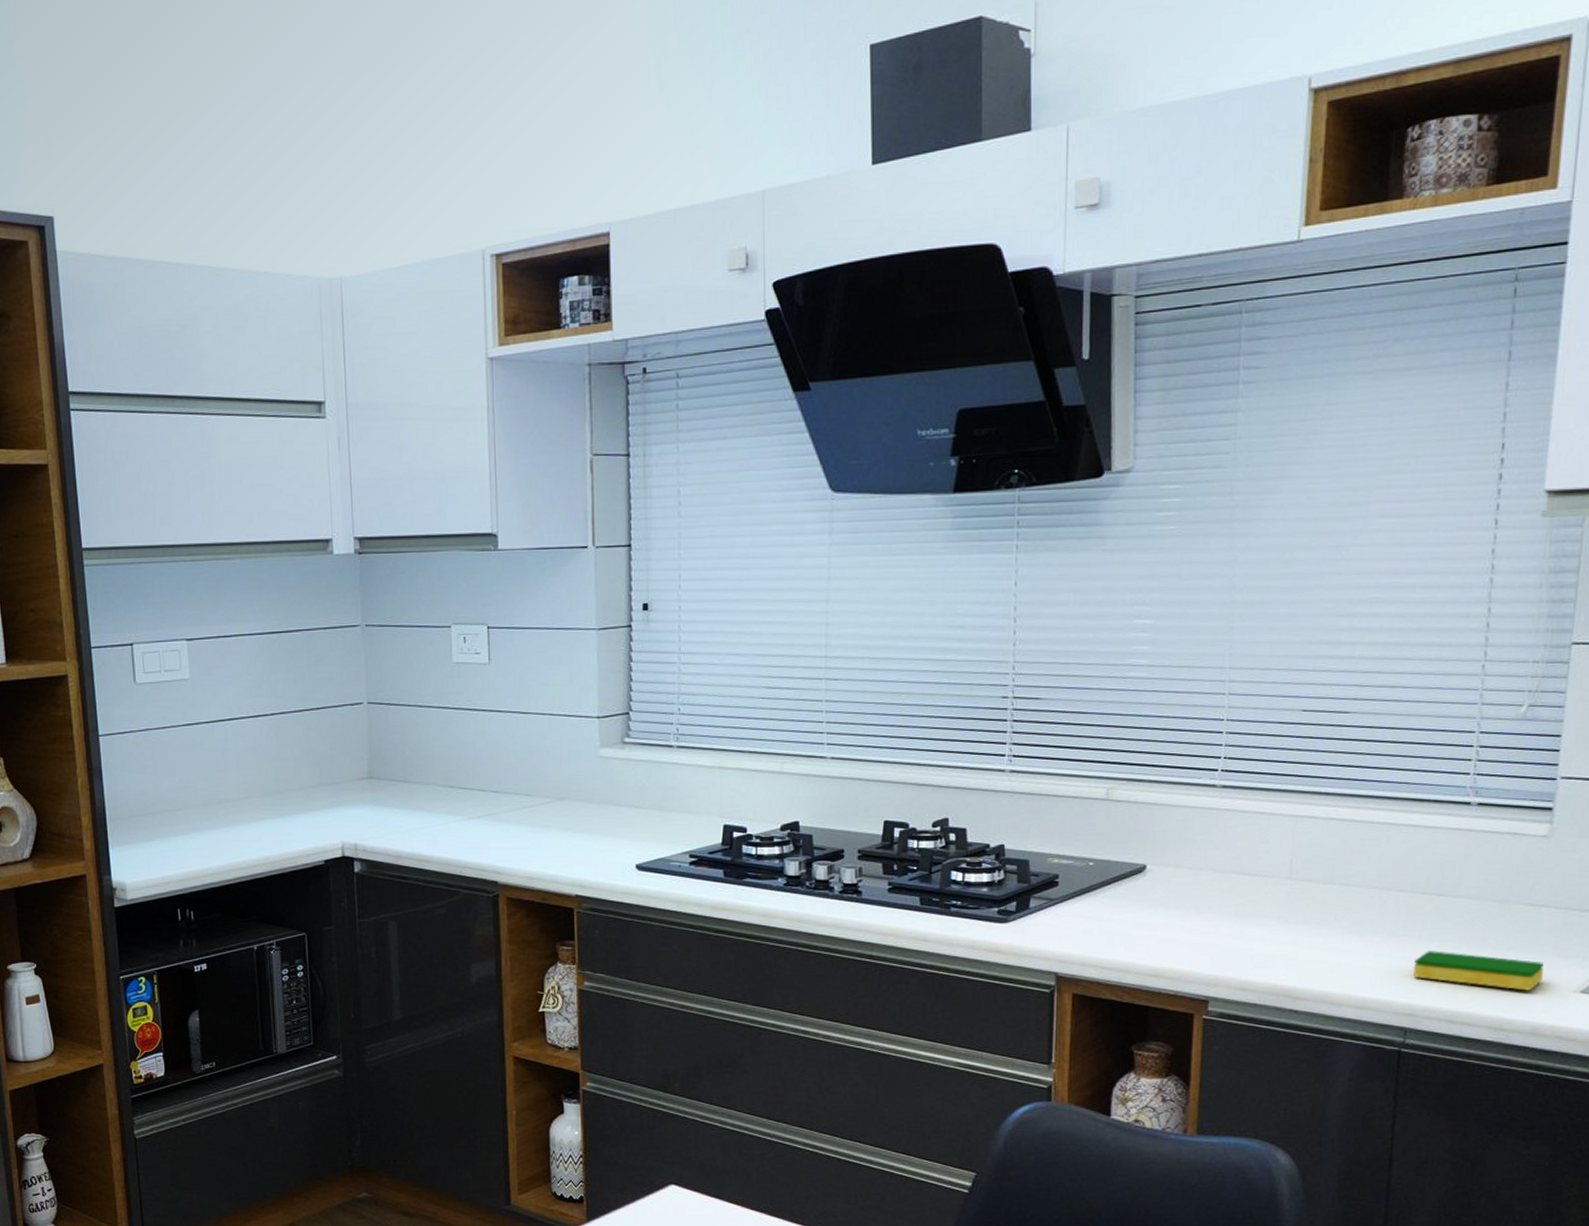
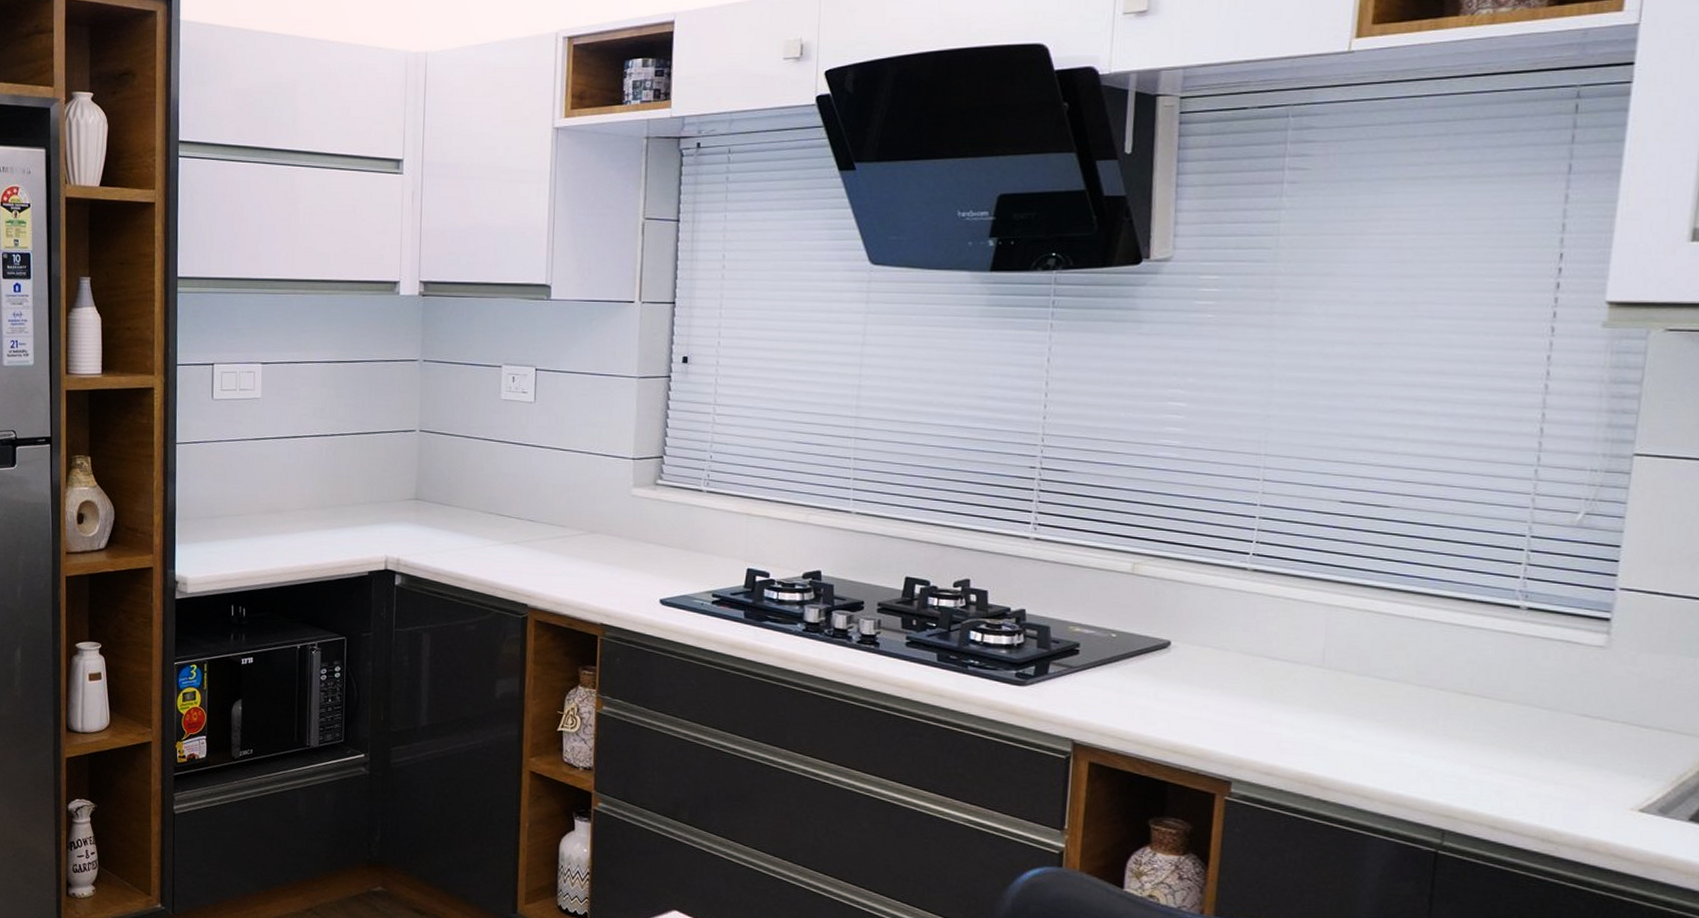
dish sponge: present [1414,949,1544,991] -> none [1453,752,1598,804]

